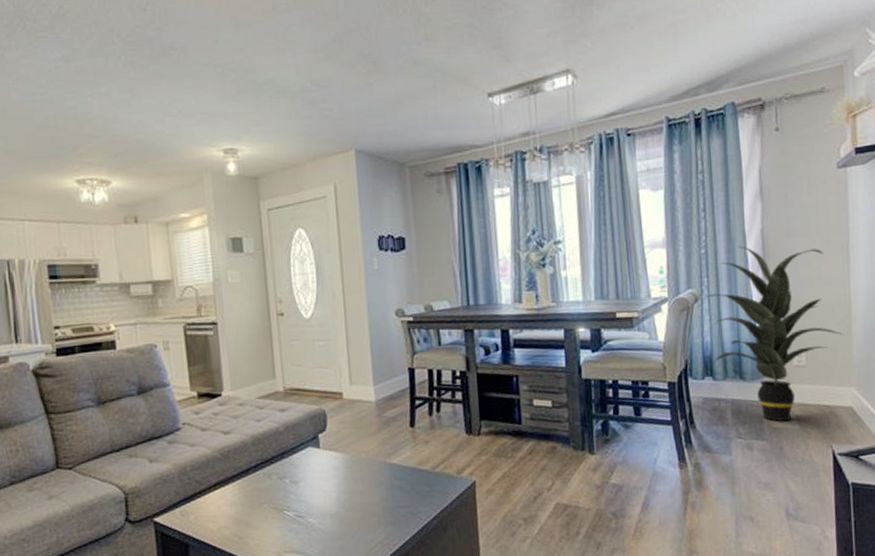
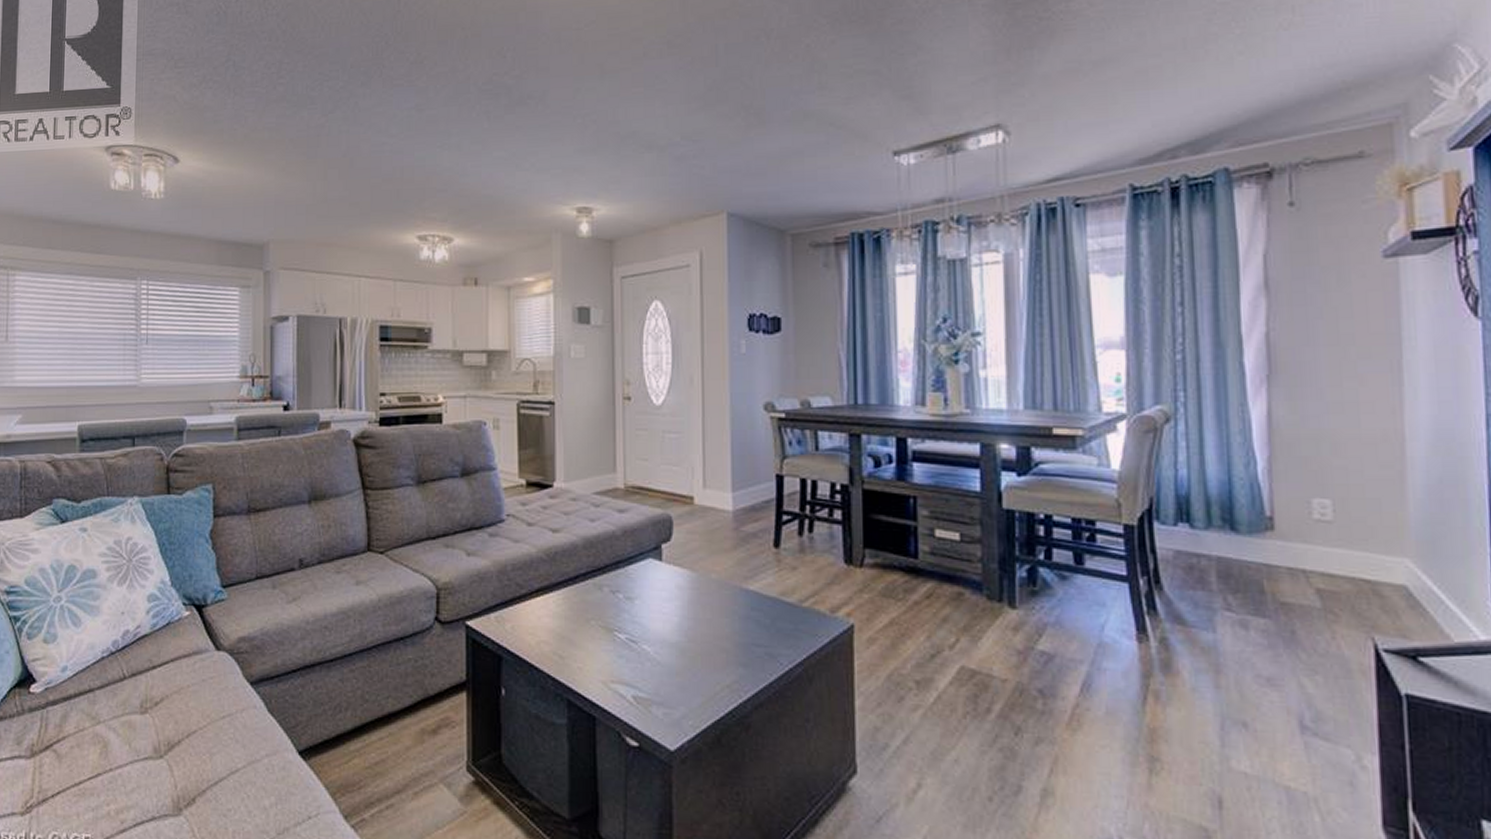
indoor plant: present [705,246,844,422] -> none [1181,353,1394,596]

